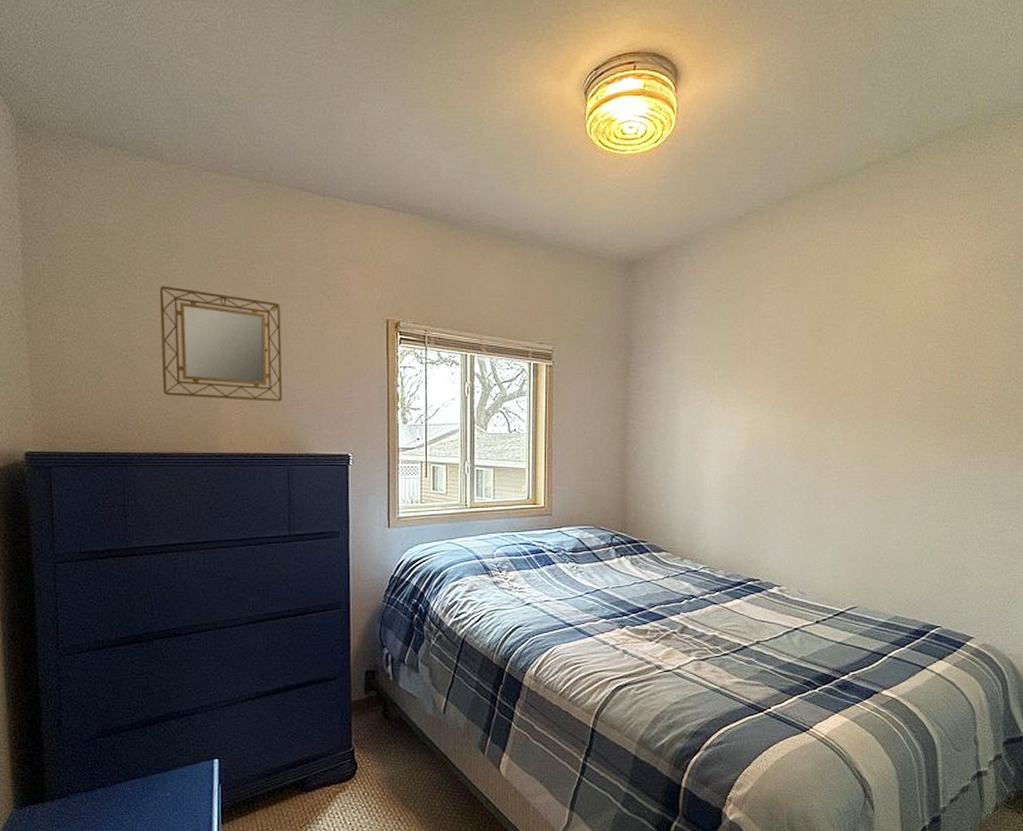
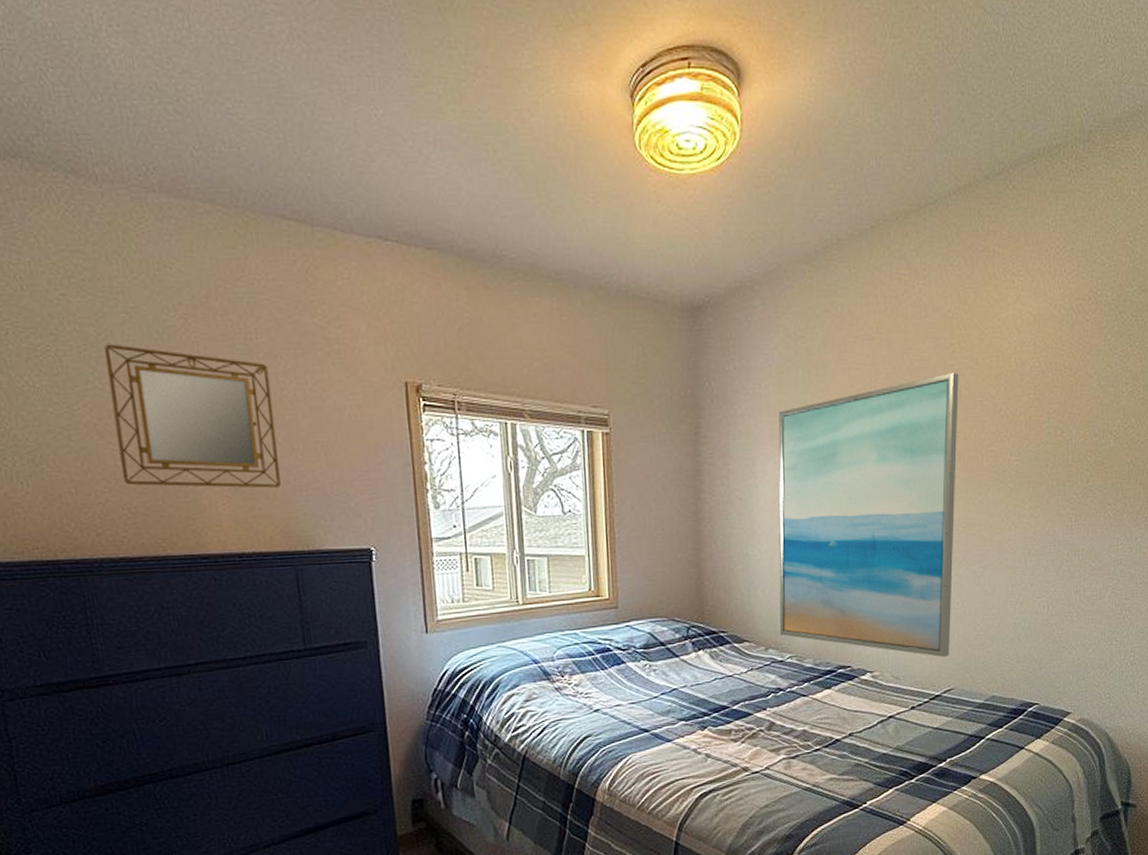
wall art: none [695,321,867,577] -> present [778,372,959,658]

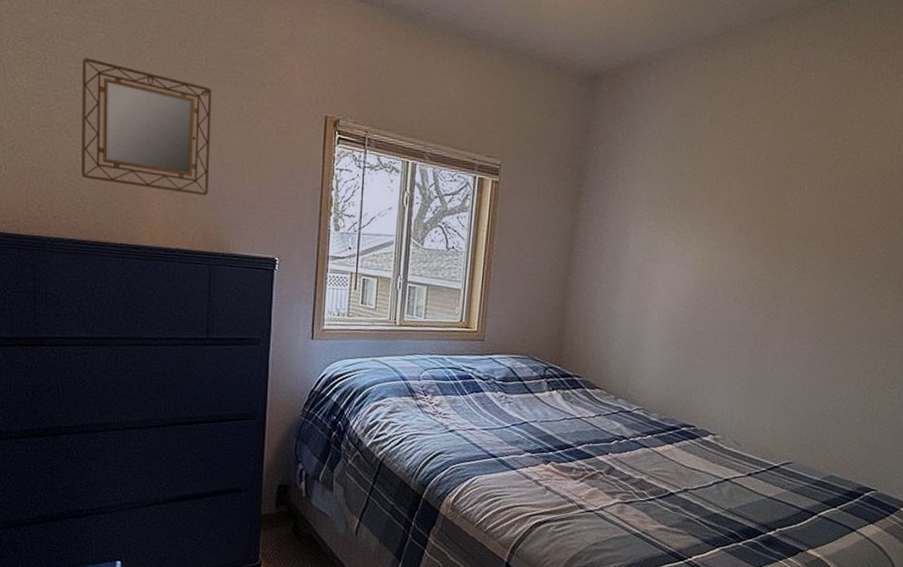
wall art: present [778,372,959,658] -> none [631,161,839,432]

